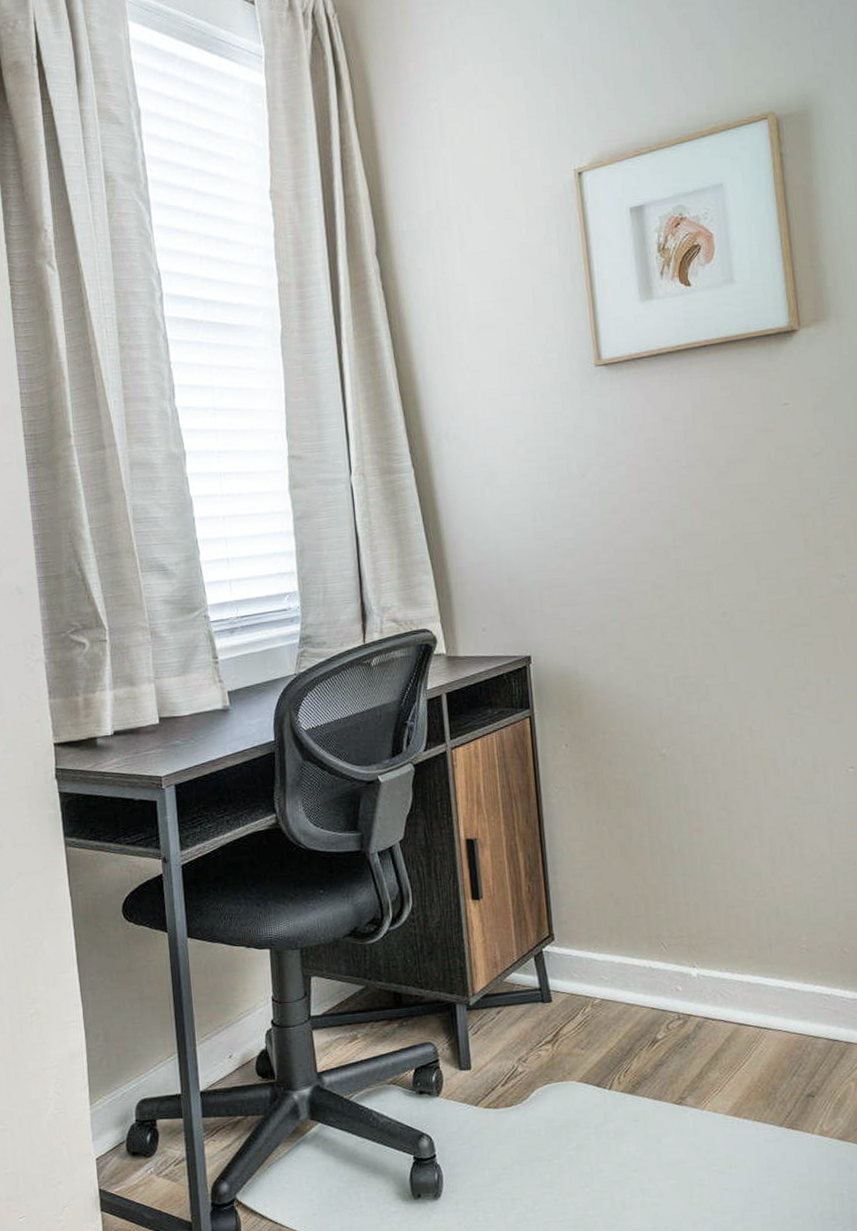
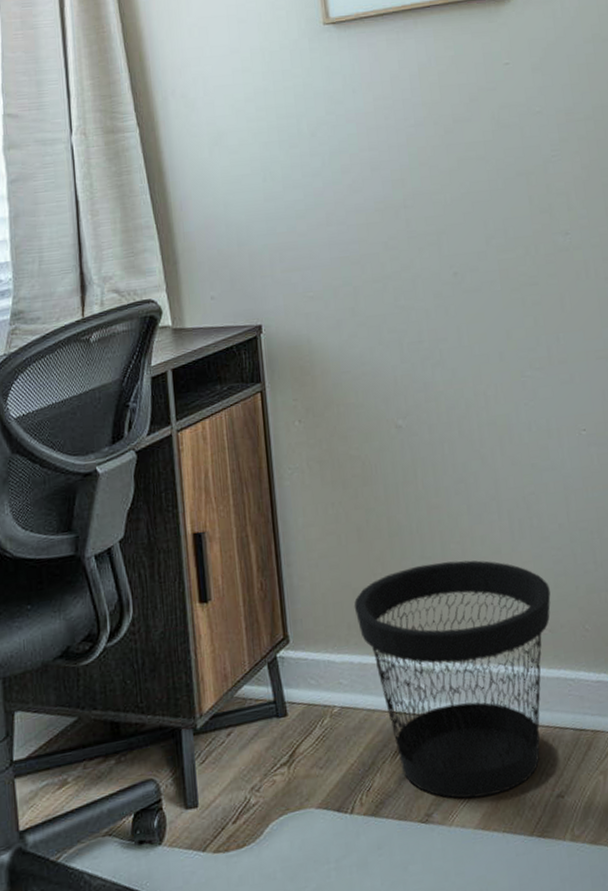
wastebasket: none [615,880,810,1089] -> present [354,560,551,799]

